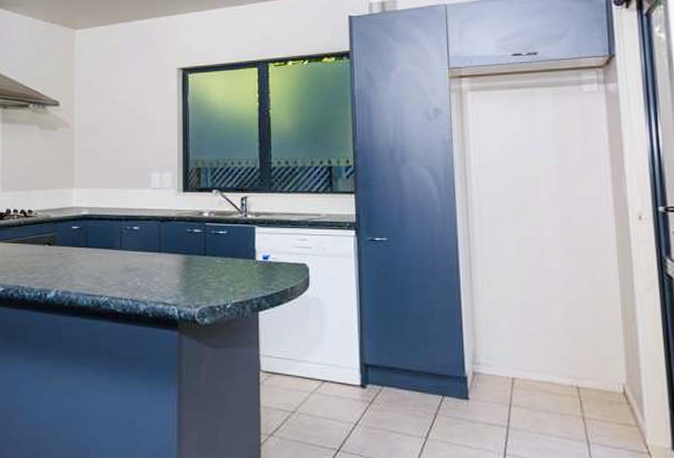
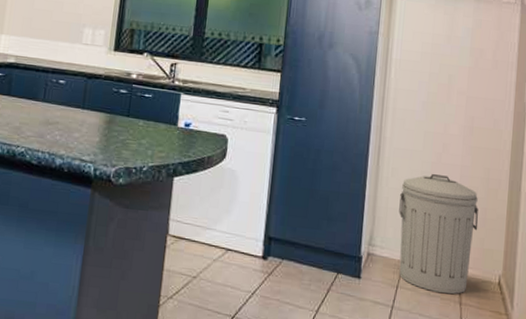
trash can: none [500,282,592,409] -> present [399,174,478,294]

